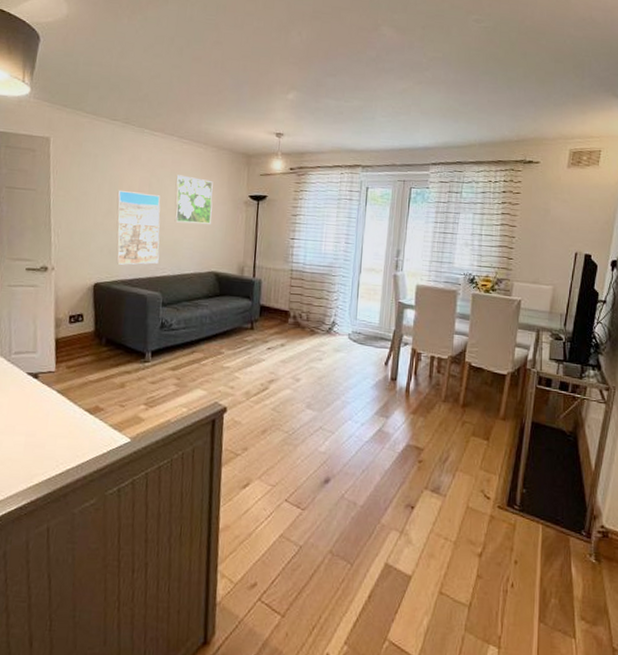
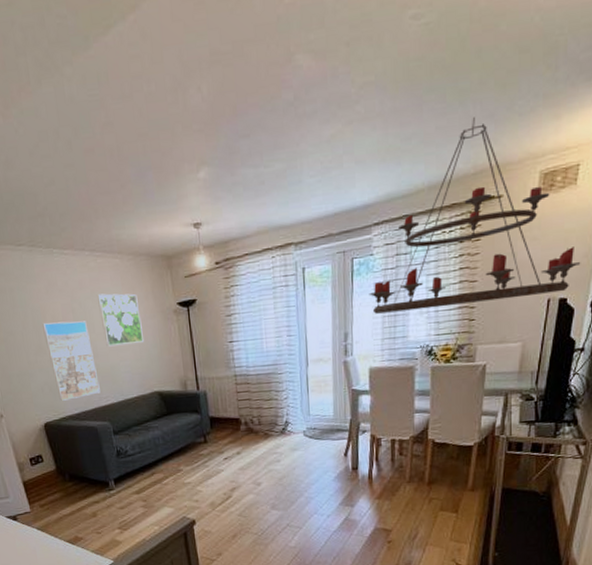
chandelier: none [422,99,603,249] -> present [369,117,581,314]

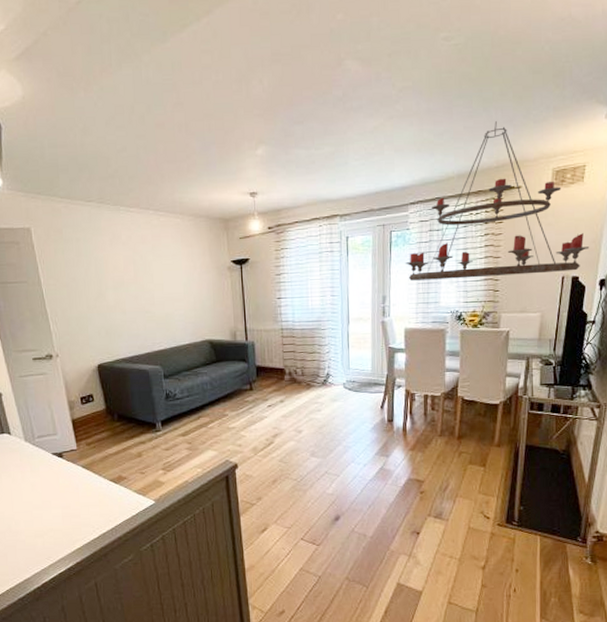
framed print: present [42,321,101,401] -> none [104,271,154,344]
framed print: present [97,293,144,347] -> none [158,248,198,297]

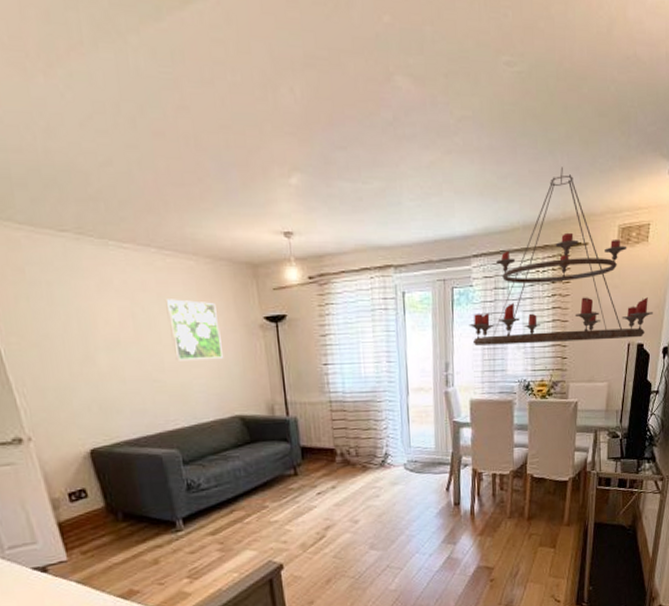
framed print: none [158,248,198,297] -> present [165,299,223,361]

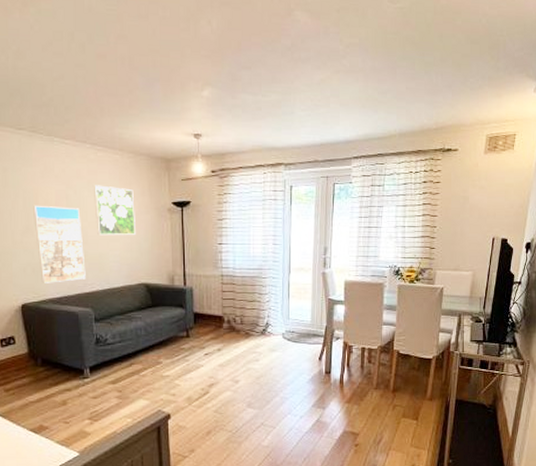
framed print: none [91,326,167,423] -> present [33,205,86,283]
chandelier: present [469,167,654,345] -> none [347,85,518,235]

